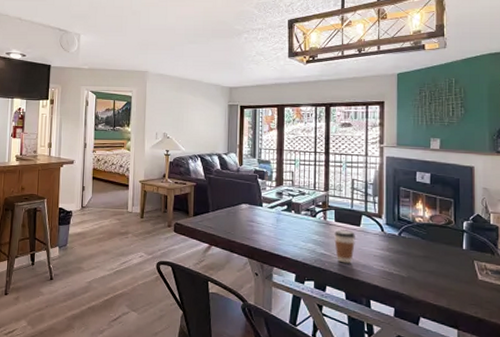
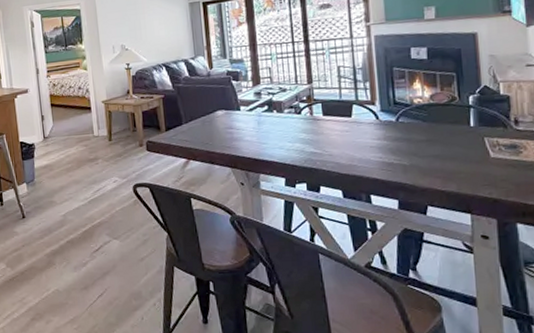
coffee cup: present [334,228,355,264] -> none [323,122,348,160]

